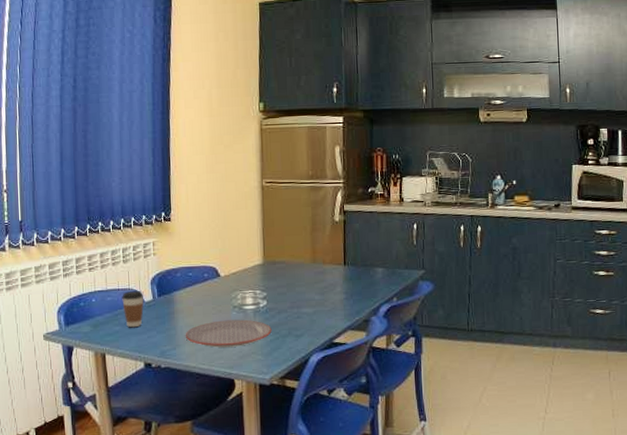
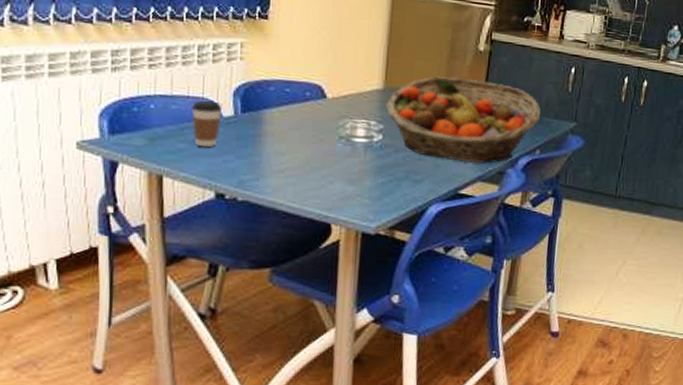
plate: present [185,319,272,348] -> none [273,151,385,186]
fruit basket: none [266,245,393,315] -> present [385,76,541,164]

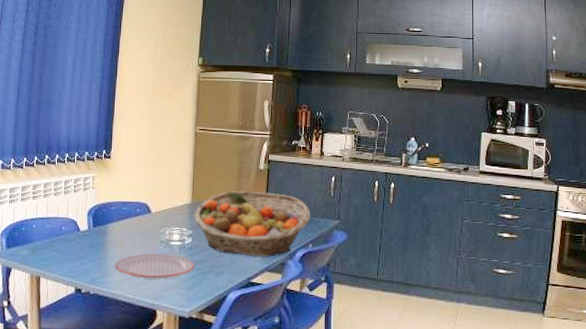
coffee cup: present [191,101,223,148] -> none [60,220,81,254]
plate: none [273,151,385,186] -> present [114,253,195,279]

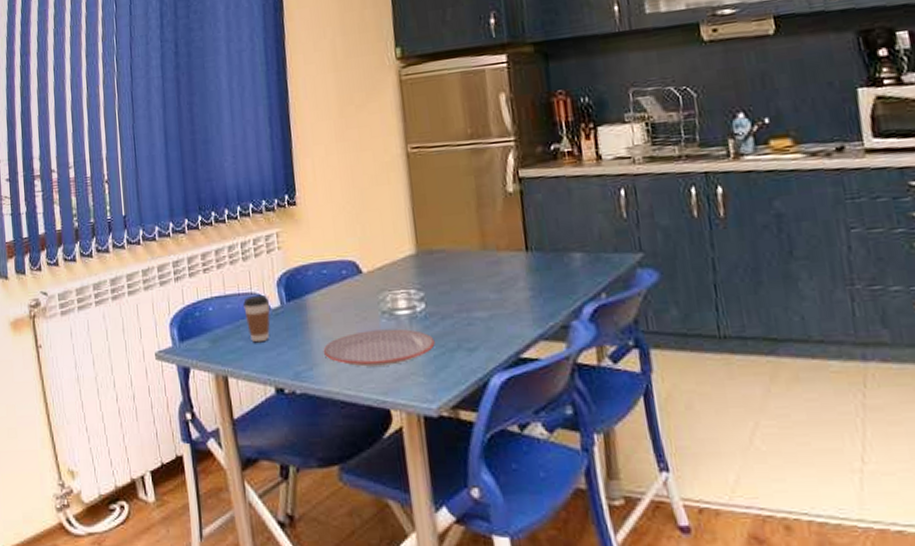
coffee cup: none [60,220,81,254] -> present [243,295,270,343]
fruit basket: present [193,190,310,257] -> none [421,224,596,321]

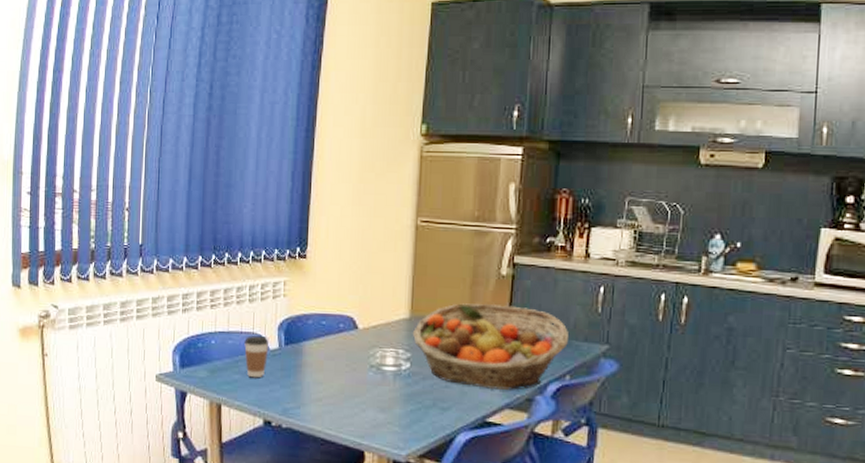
plate: present [323,328,435,367] -> none [312,380,413,414]
fruit basket: none [421,224,596,321] -> present [412,303,568,390]

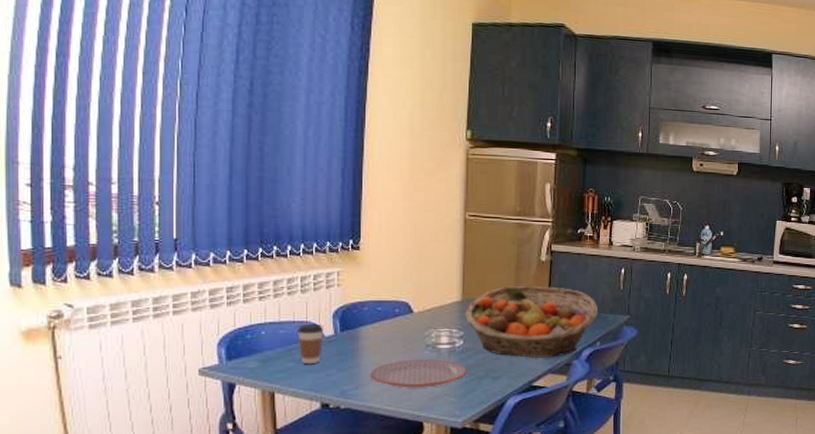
plate: none [312,380,413,414] -> present [370,359,467,388]

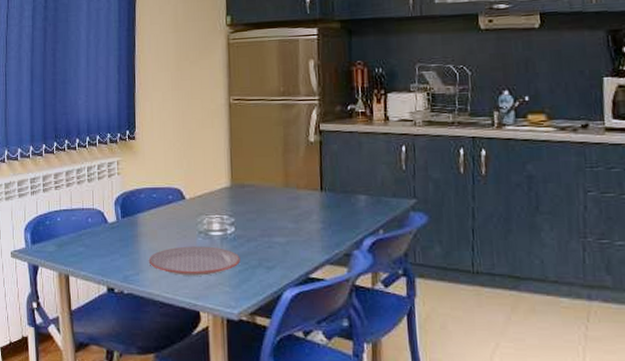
coffee cup: present [298,324,324,365] -> none [86,211,108,250]
fruit basket: present [464,285,598,358] -> none [234,168,378,247]

